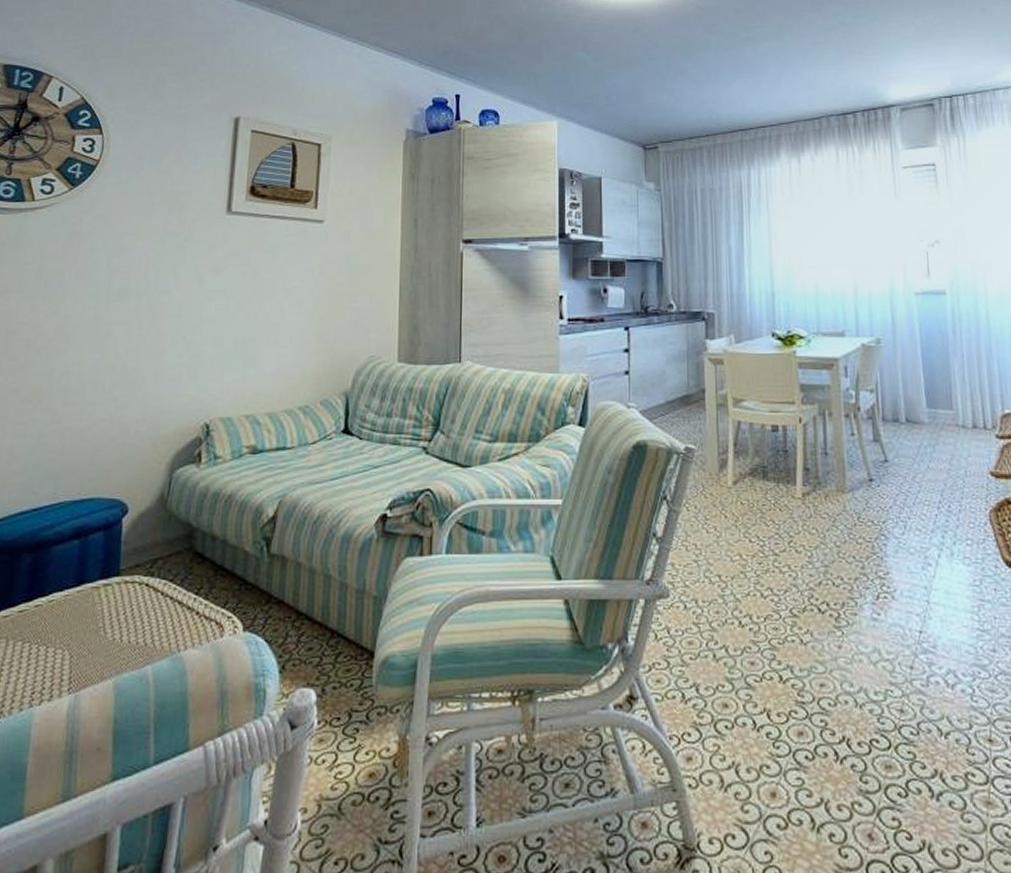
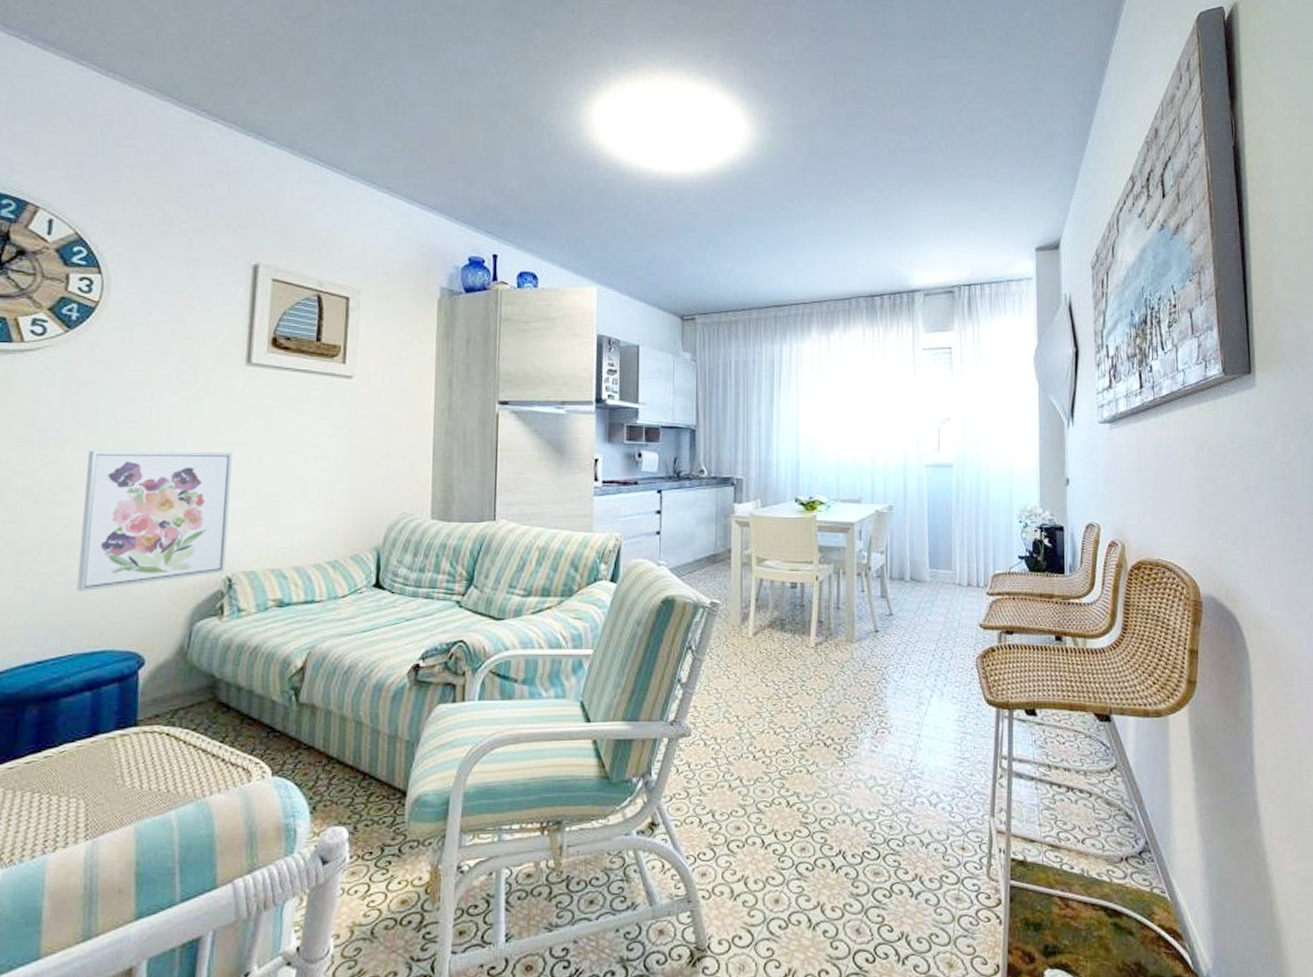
wall art: none [70,299,212,440] -> present [77,450,232,592]

